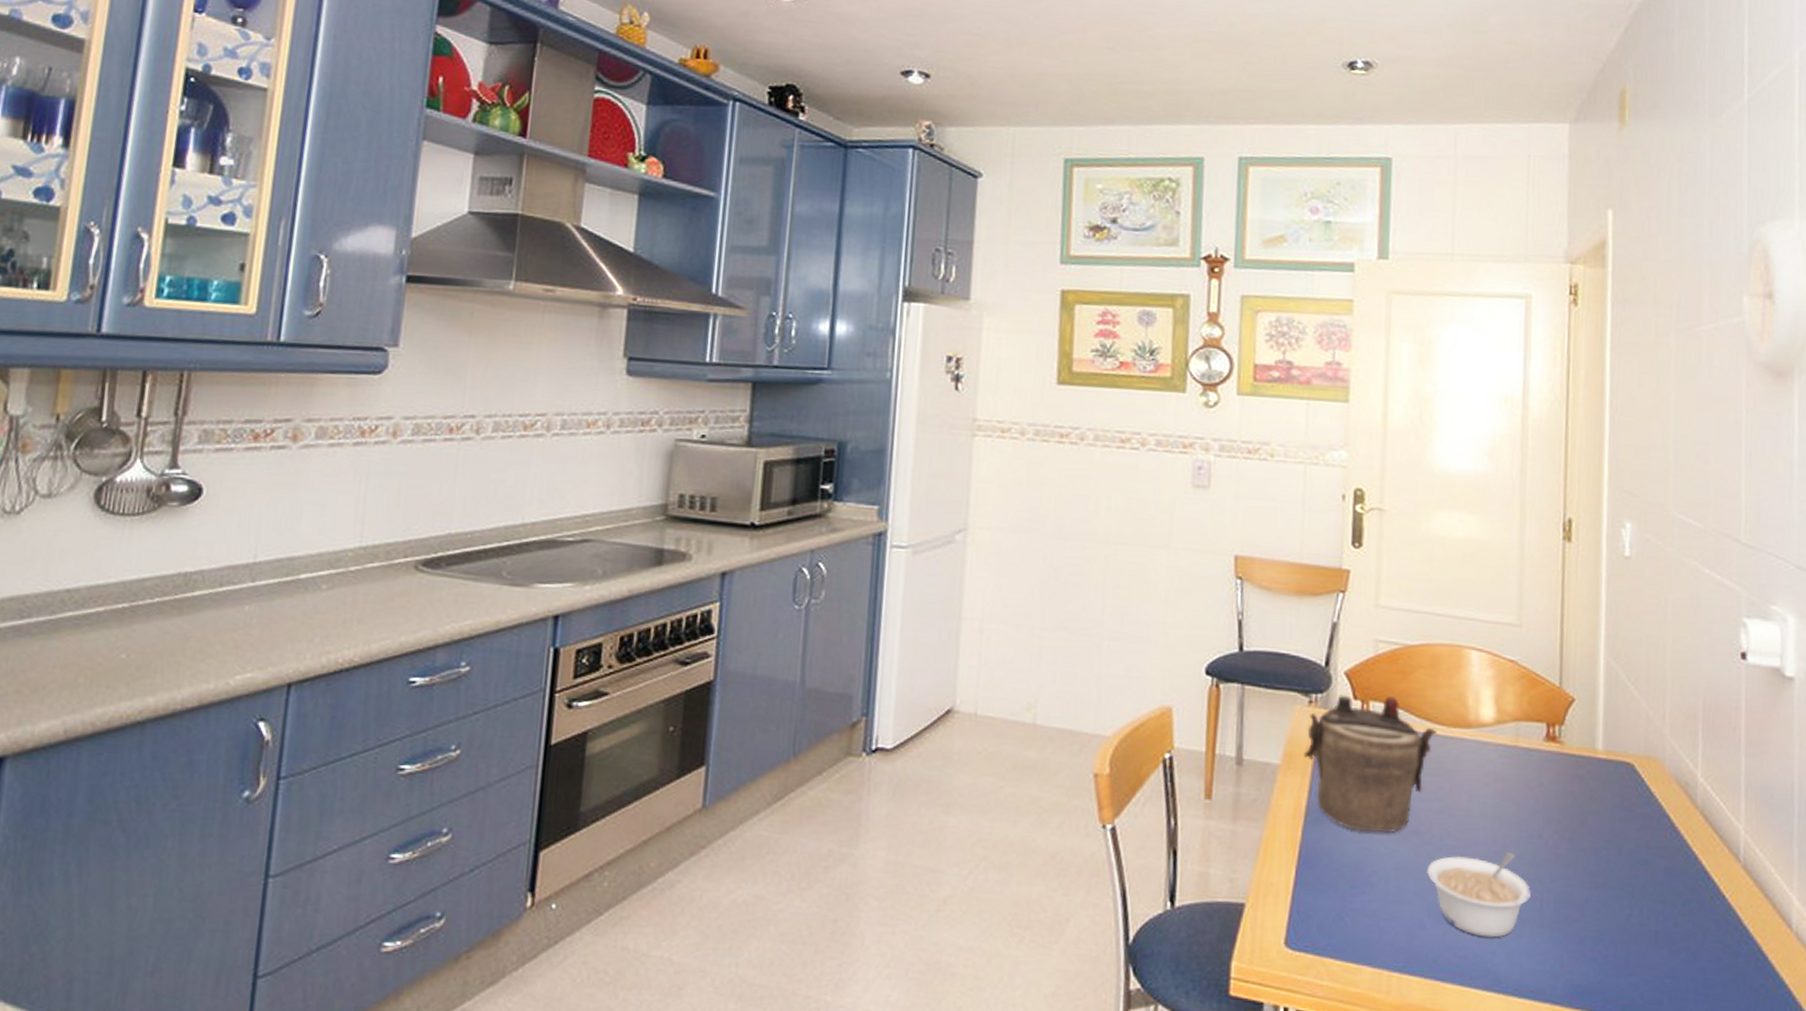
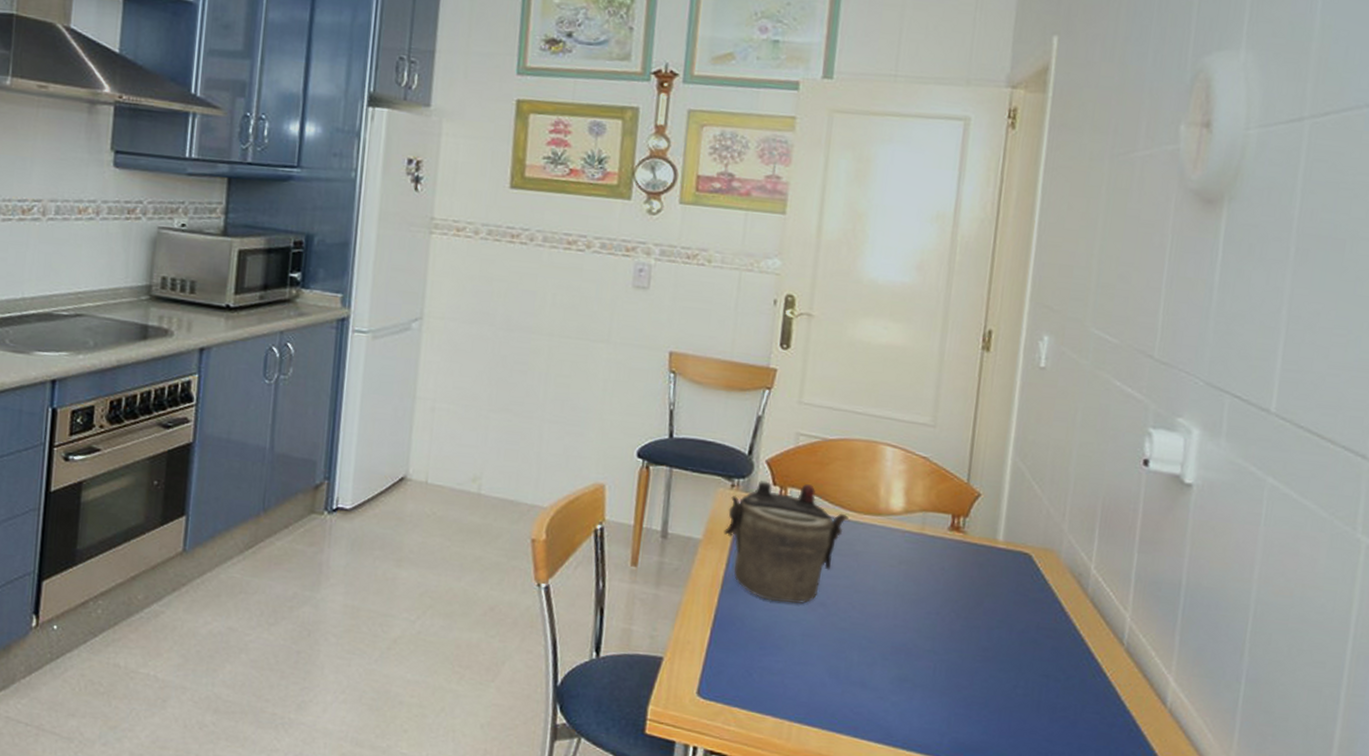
legume: present [1427,852,1531,938] -> none [831,626,926,699]

